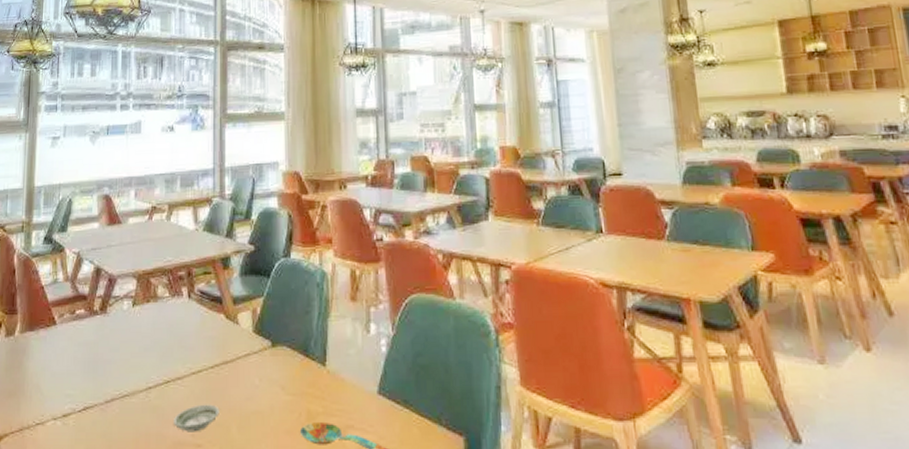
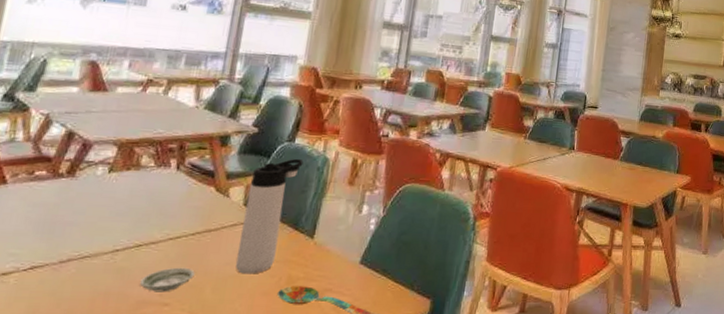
thermos bottle: none [254,275,302,410] -> present [235,158,304,274]

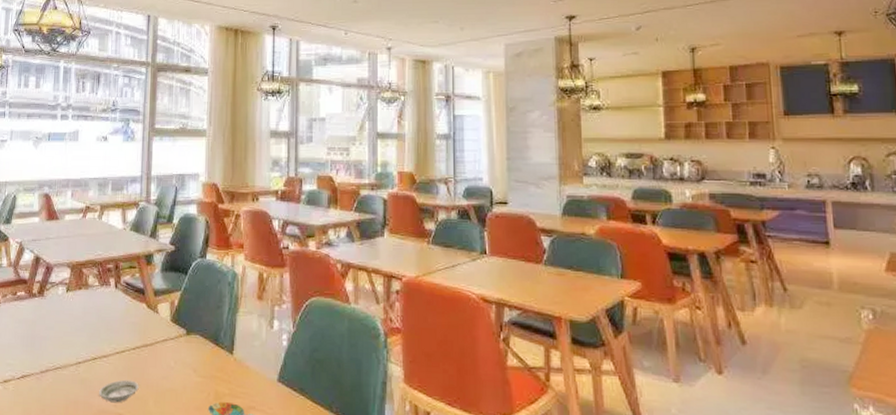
thermos bottle: present [235,158,304,274] -> none [170,274,216,389]

